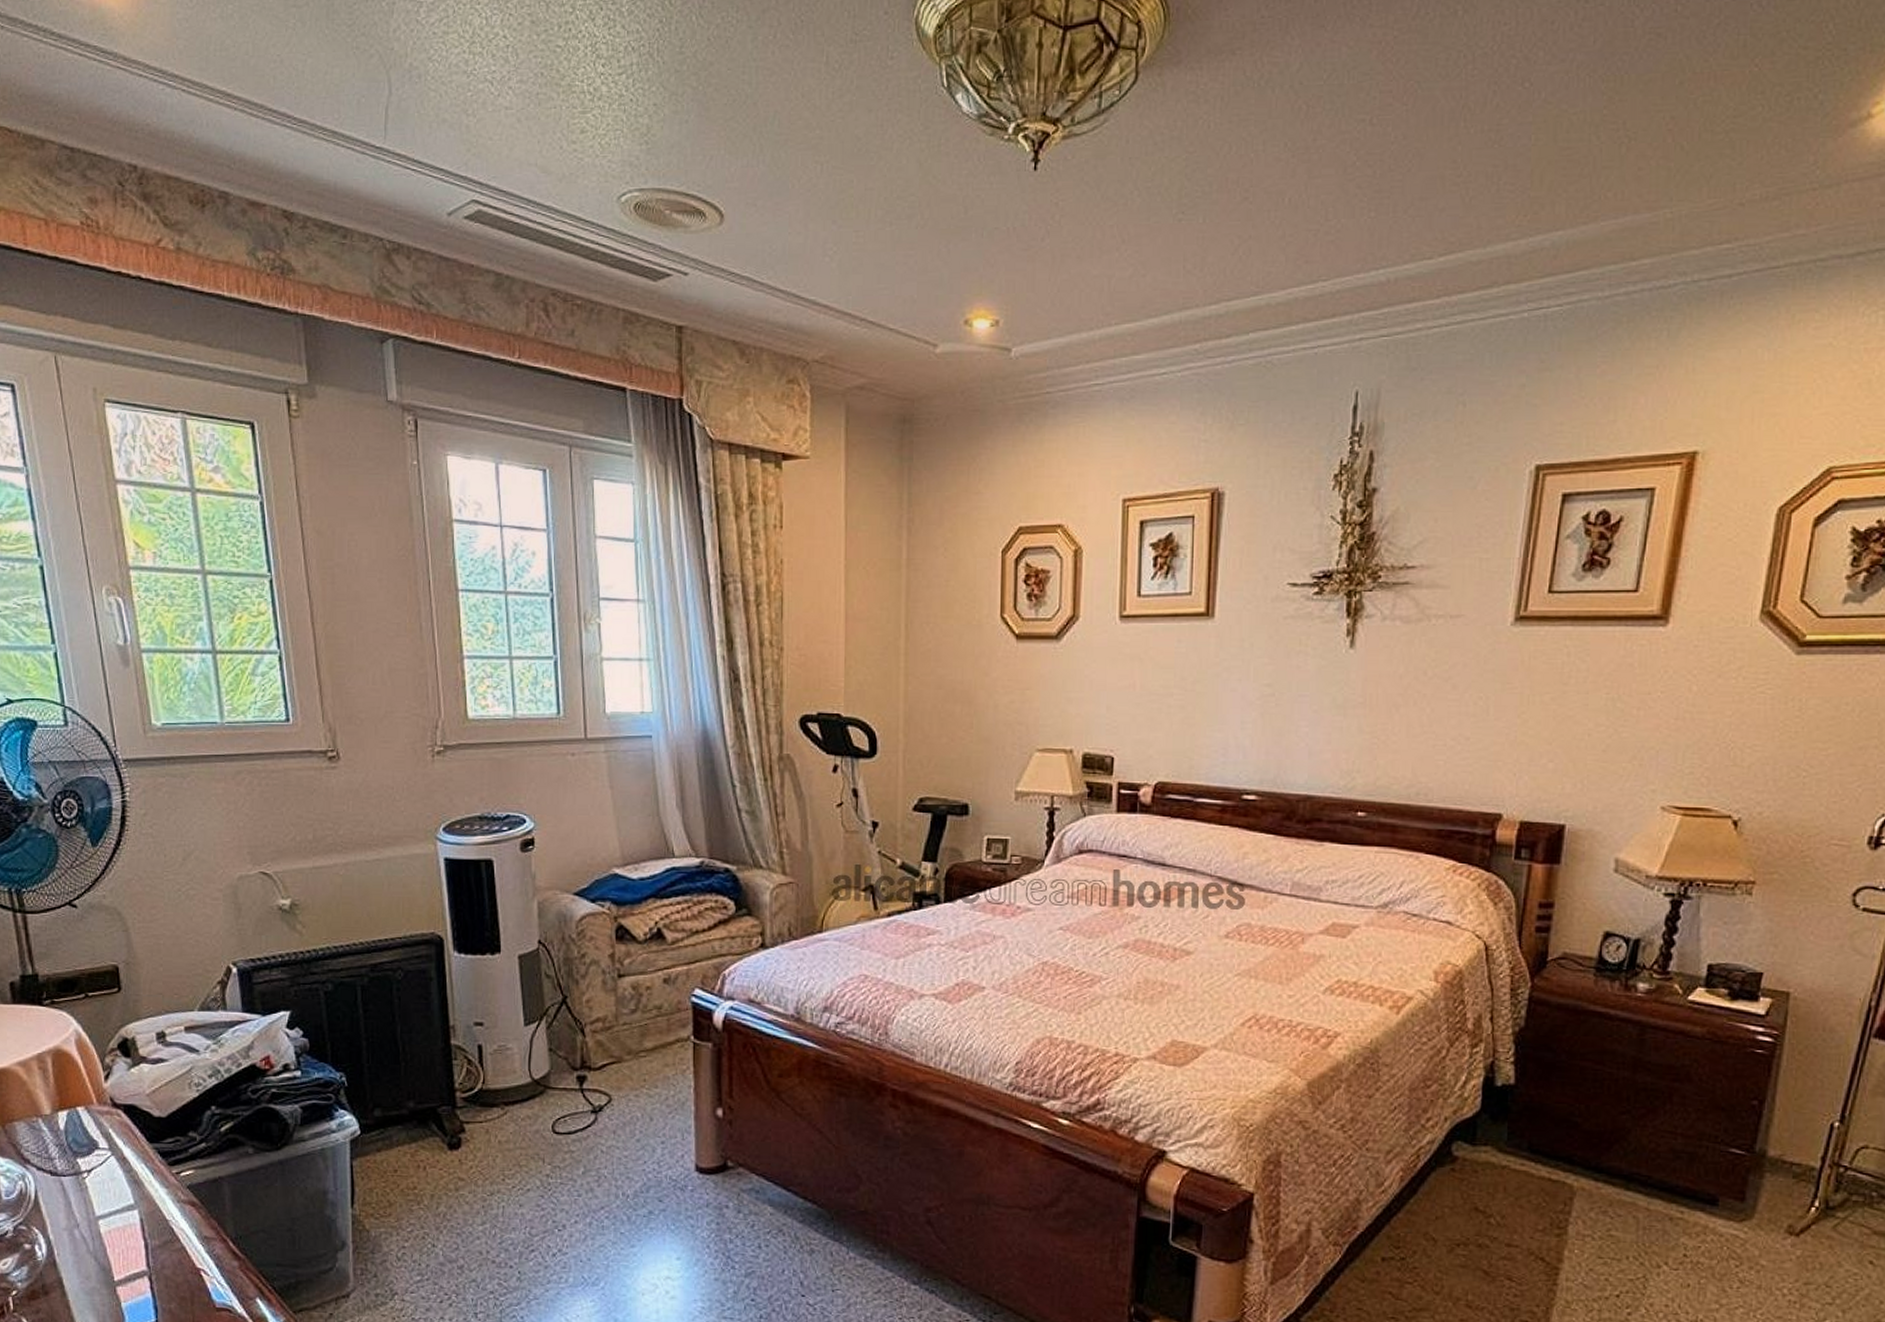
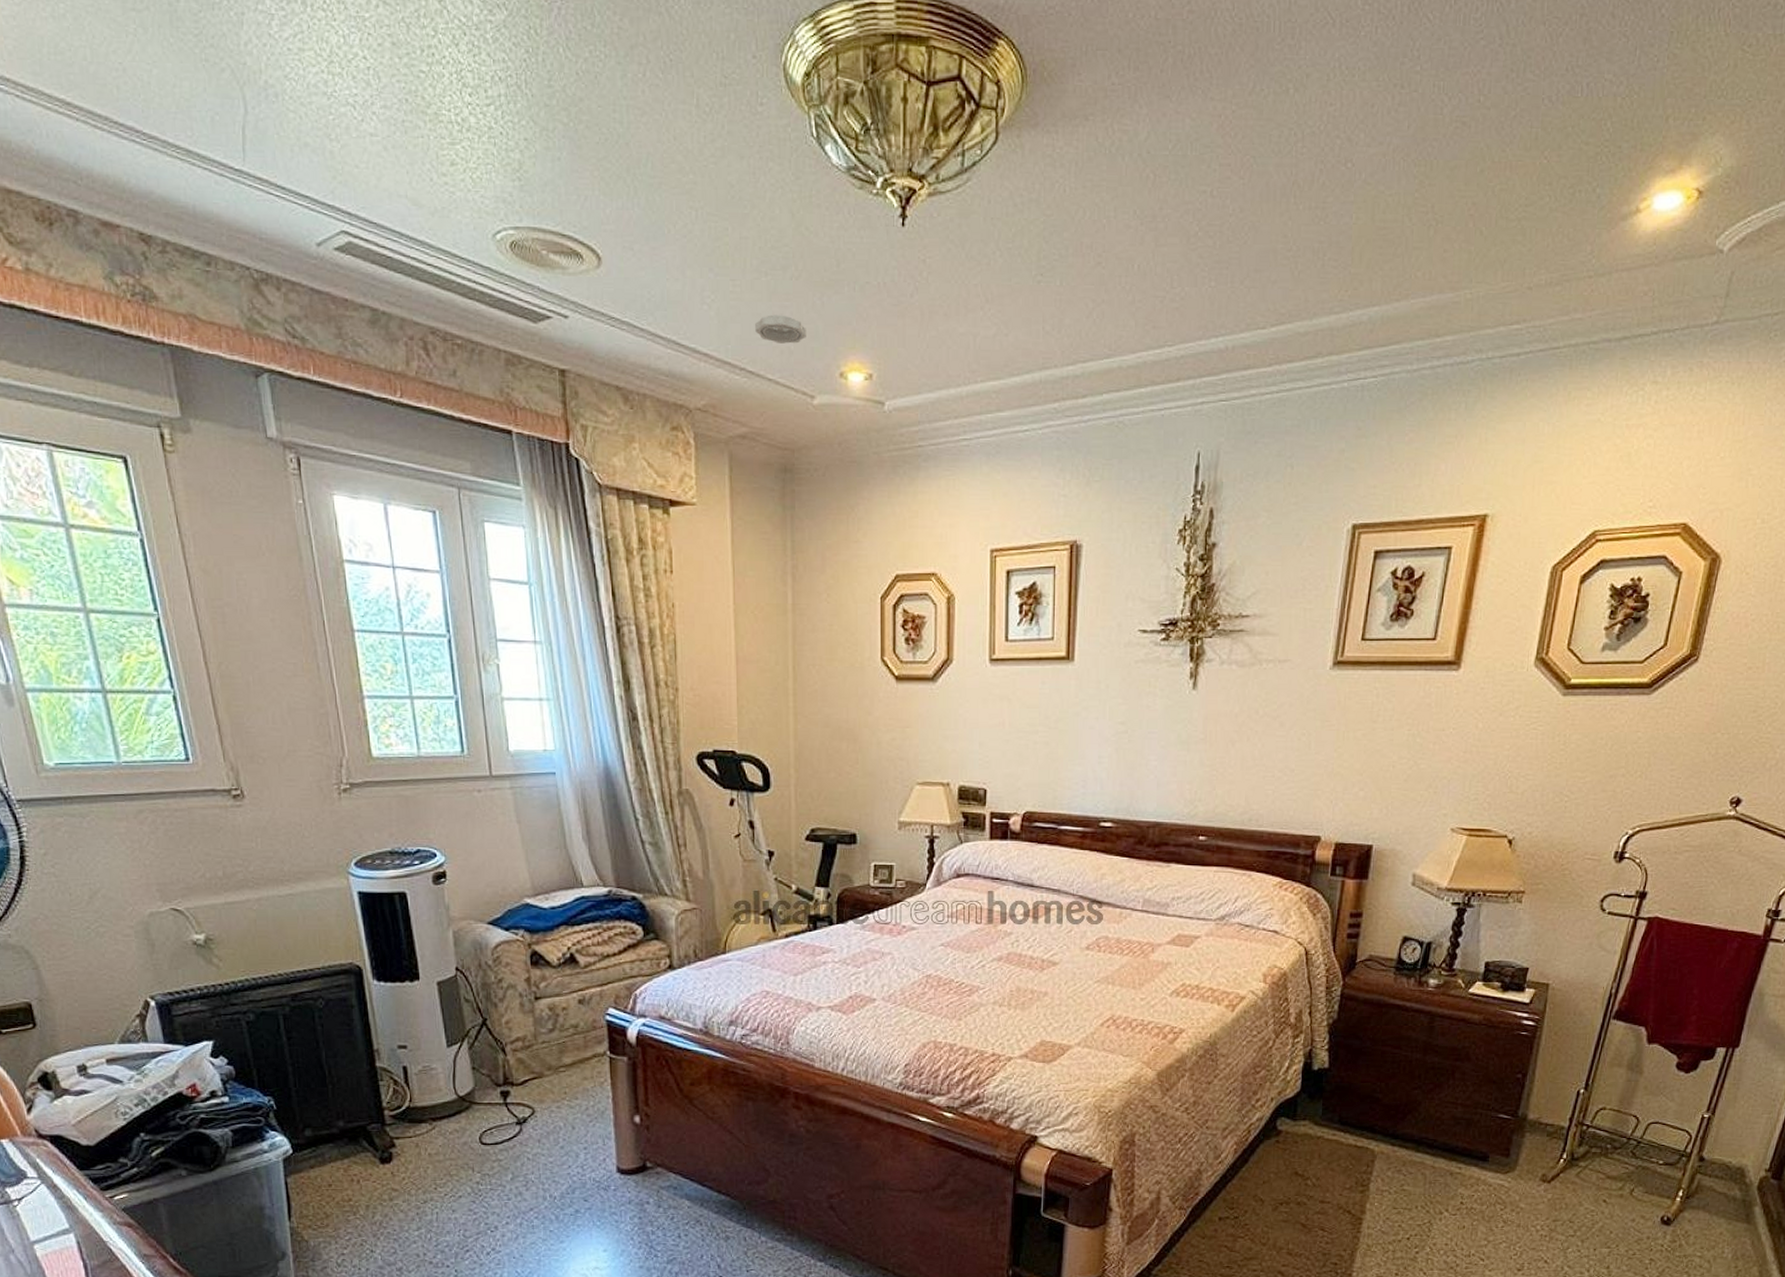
smoke detector: none [878,264,931,293] -> present [755,314,806,344]

